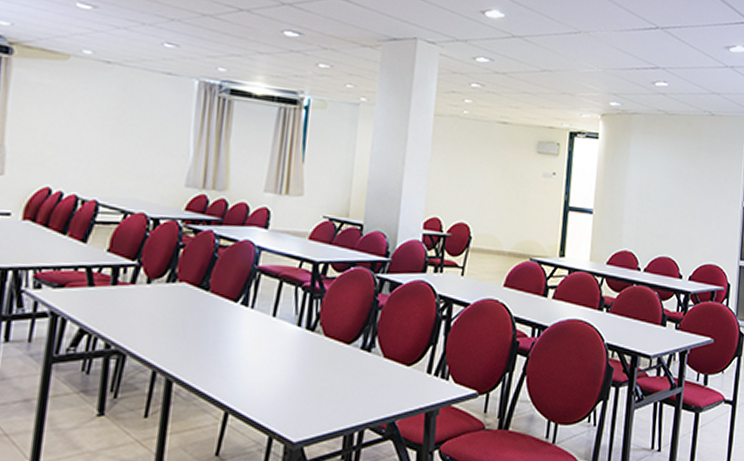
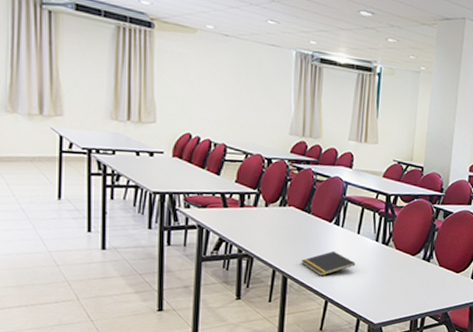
notepad: none [193,341,269,378] -> present [301,251,356,277]

